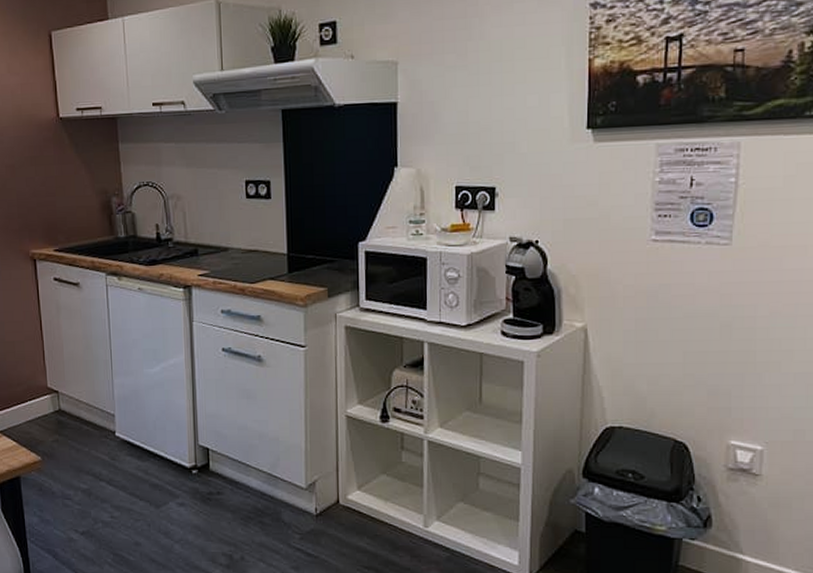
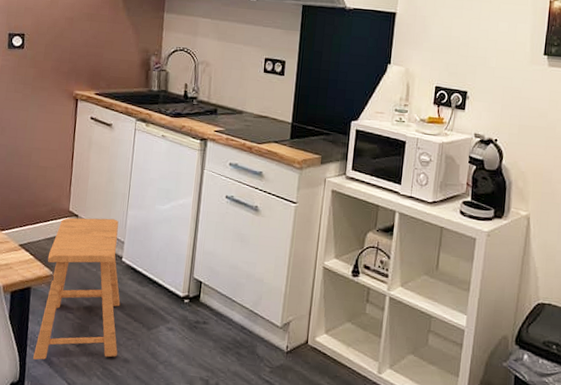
stool: none [32,390,127,553] -> present [33,218,121,360]

